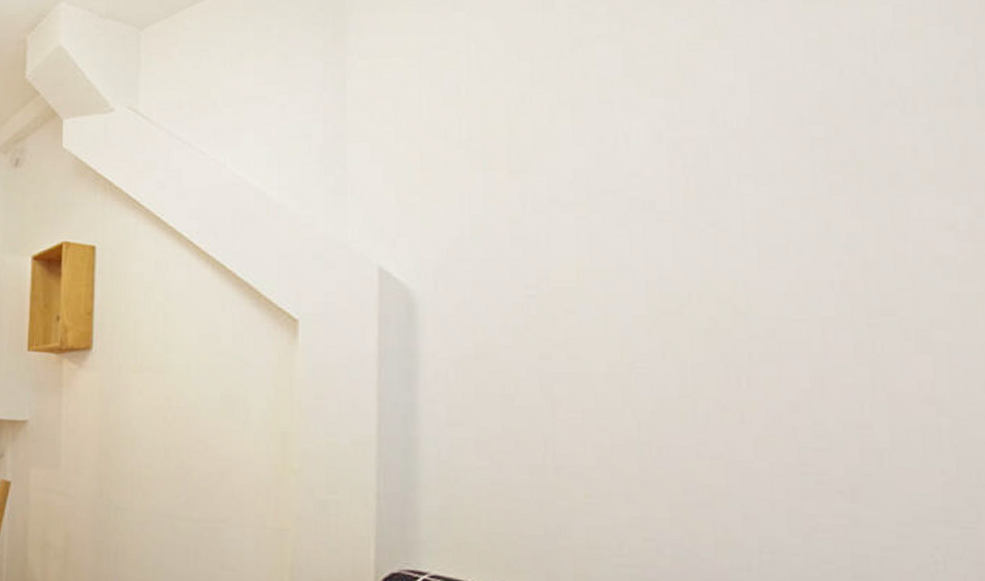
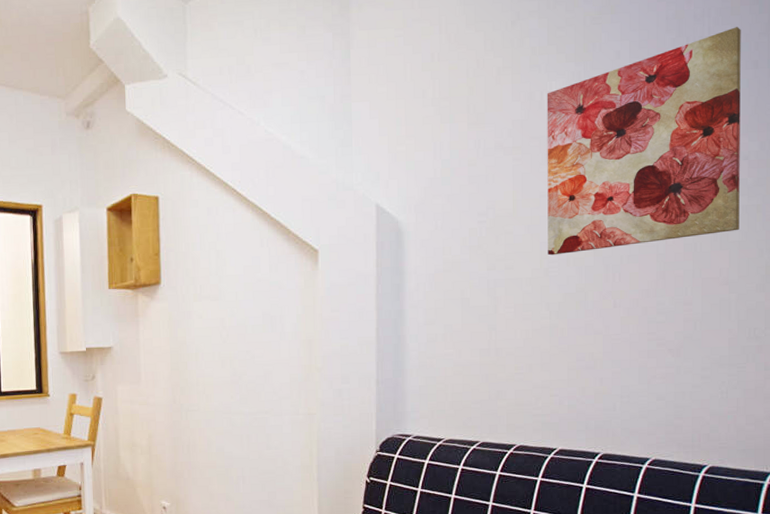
wall art: none [624,53,948,346] -> present [547,27,741,256]

